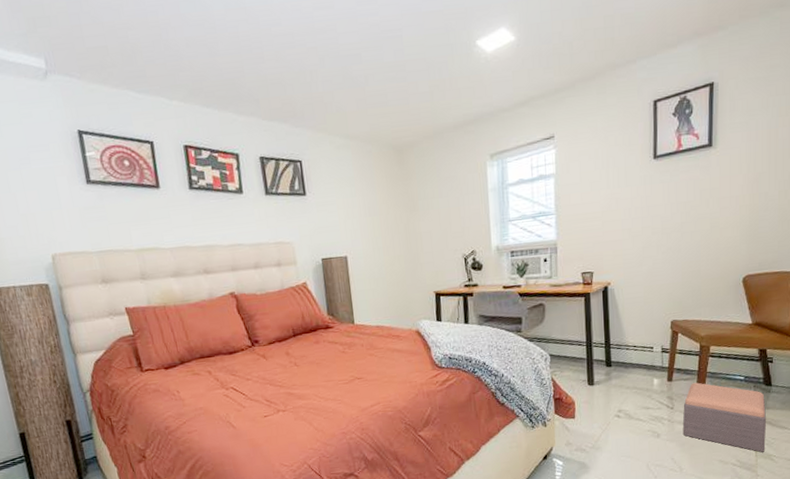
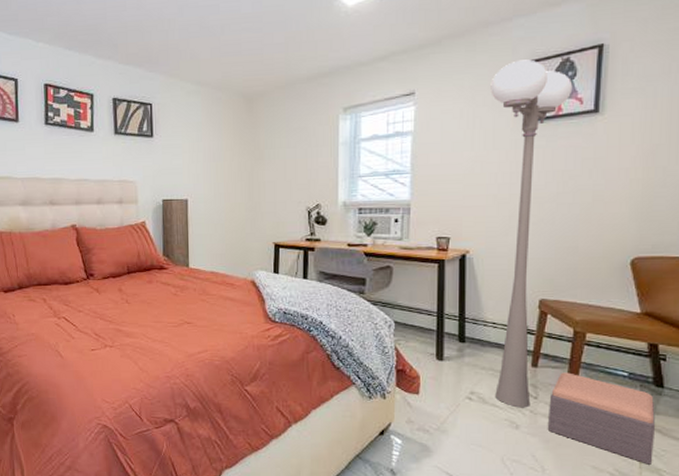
floor lamp: none [620,99,690,419] -> present [490,59,573,408]

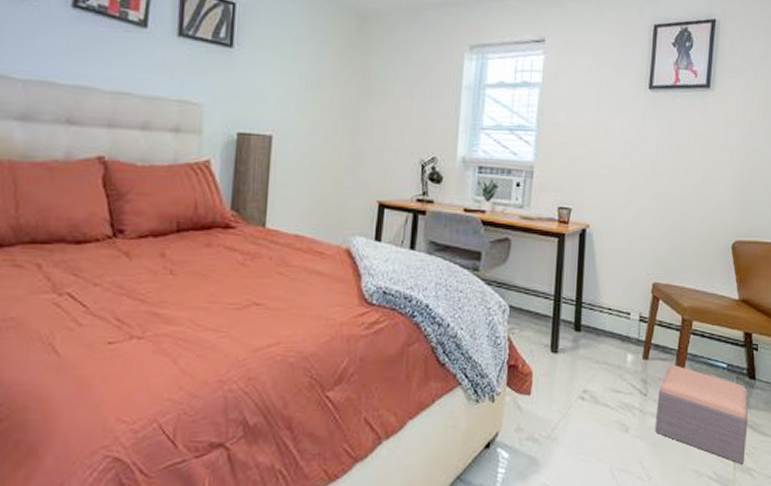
floor lamp: present [490,59,573,408] -> none [607,22,689,407]

